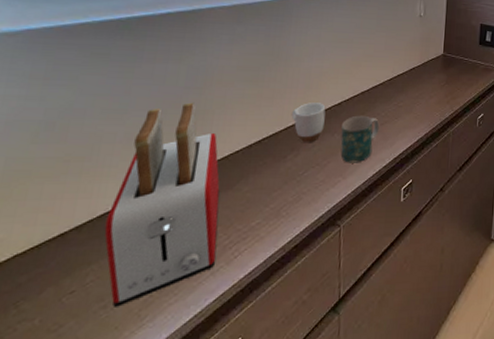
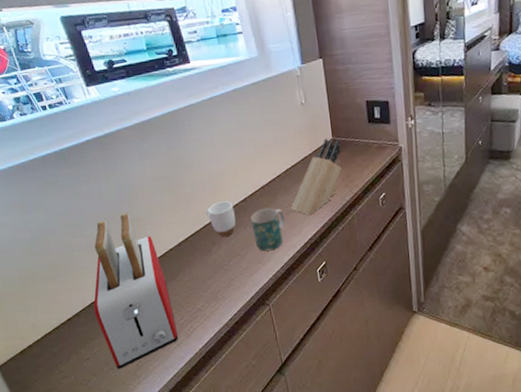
knife block: none [387,52,450,129] -> present [290,138,342,216]

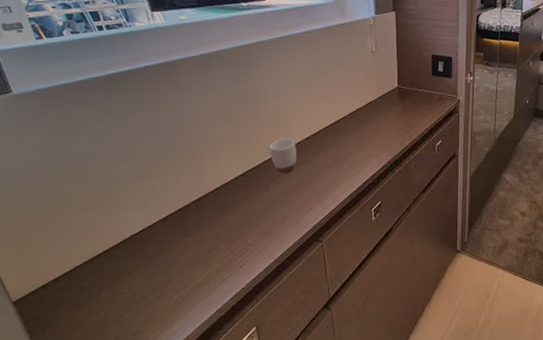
toaster: present [93,212,179,369] -> none [135,143,226,304]
mug: present [251,207,286,252] -> none [312,147,346,189]
knife block: present [290,138,342,216] -> none [352,86,405,157]

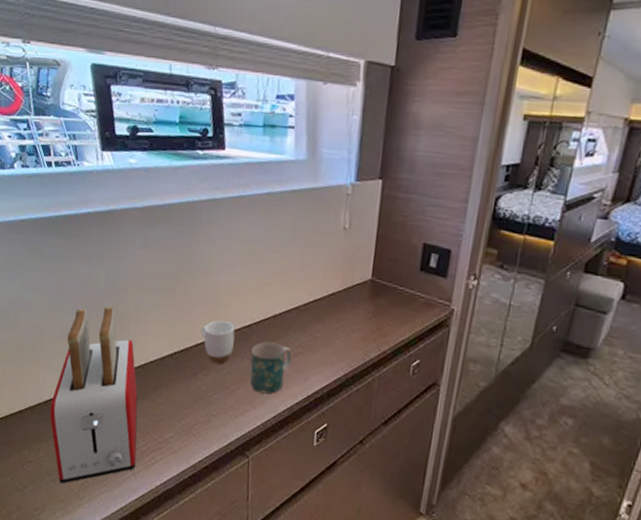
toaster: none [135,143,226,304] -> present [49,306,138,484]
mug: none [312,147,346,189] -> present [250,341,293,394]

